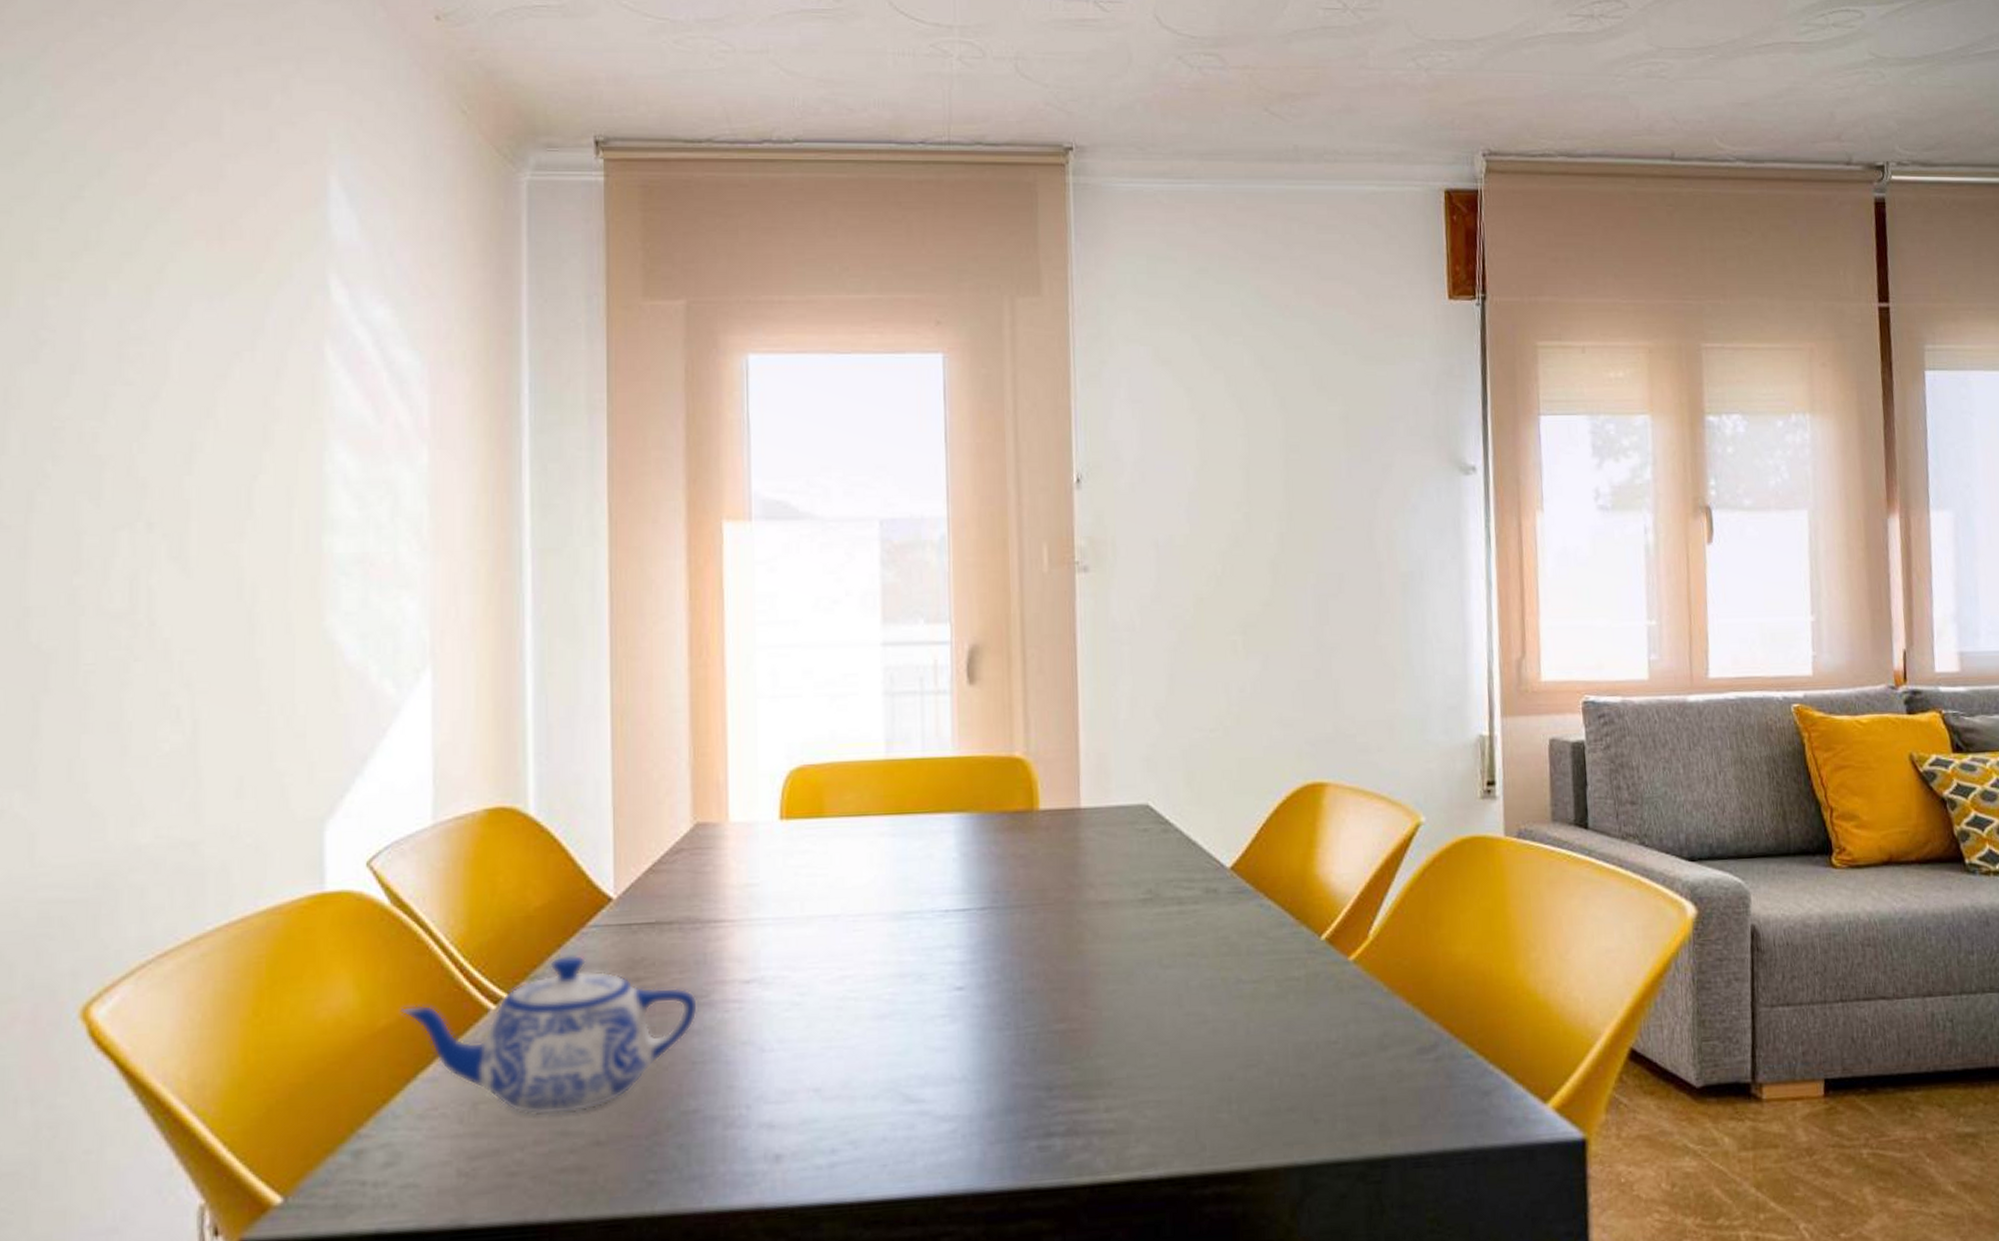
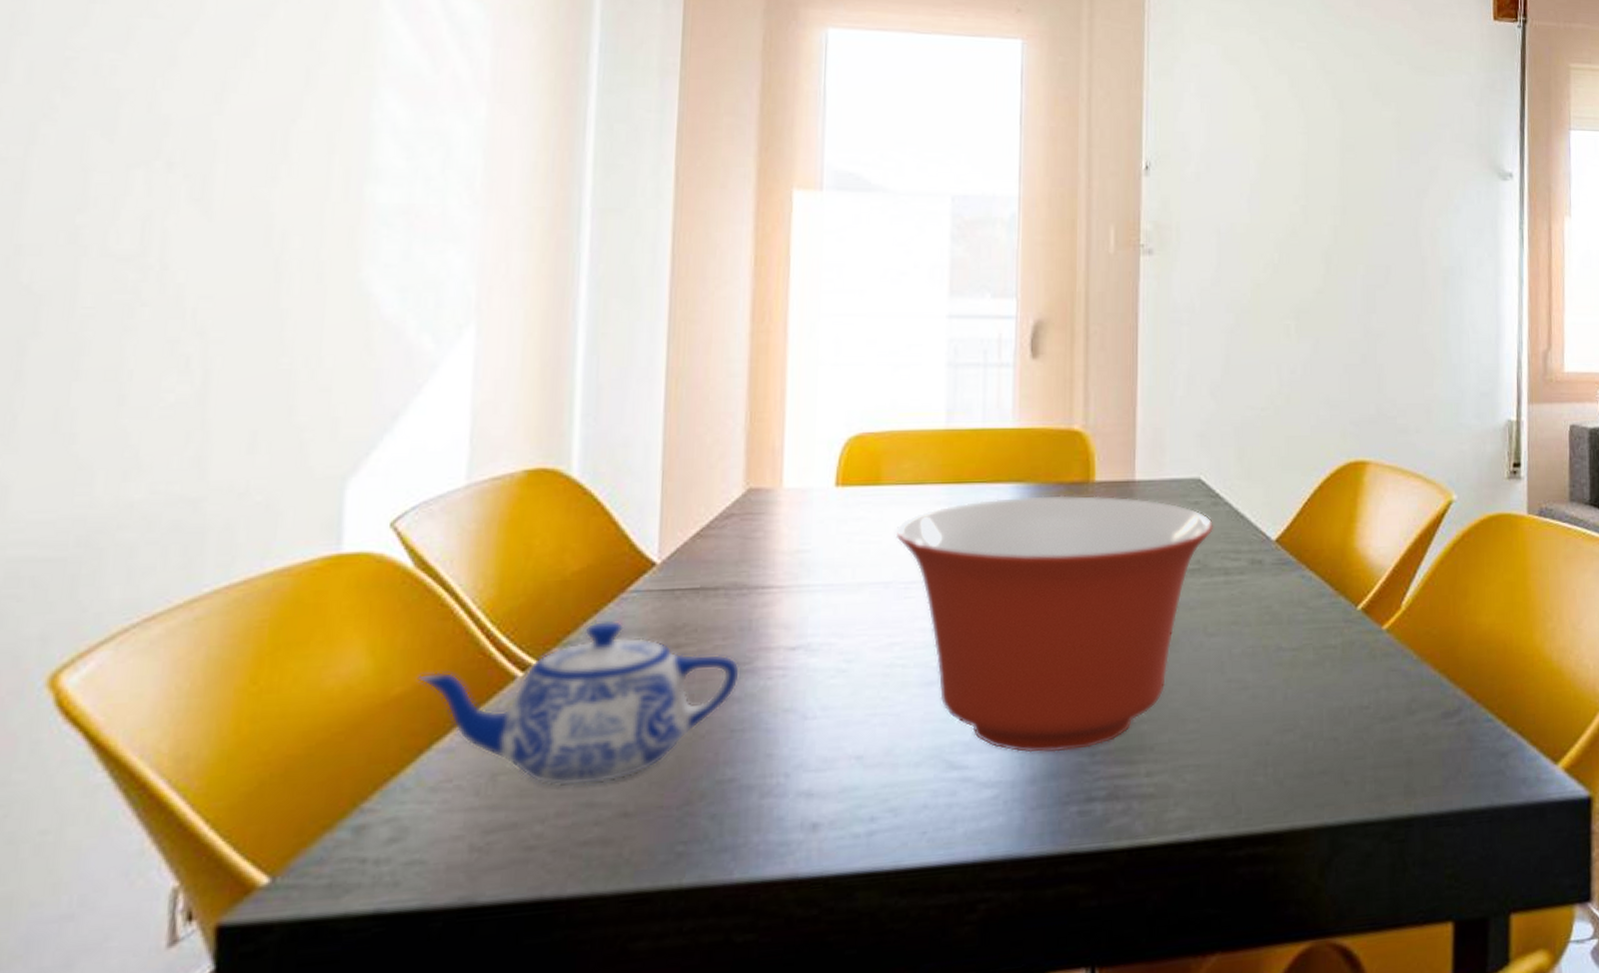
mixing bowl: none [841,824,1165,1087] -> present [895,495,1214,753]

